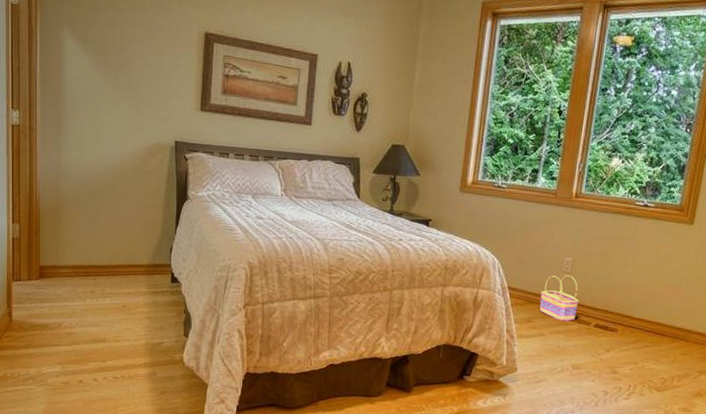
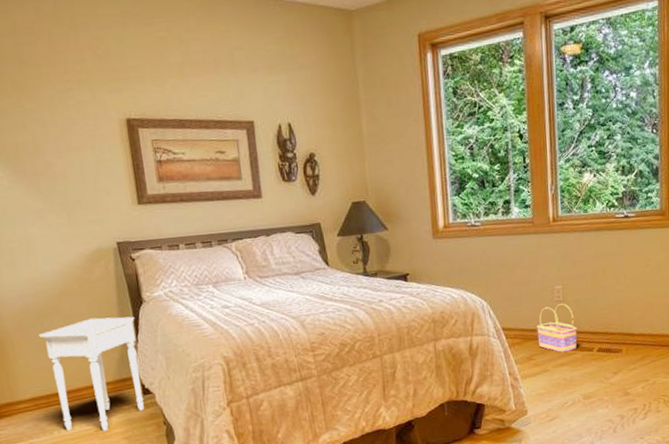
nightstand: none [91,204,177,308] -> present [39,316,144,431]

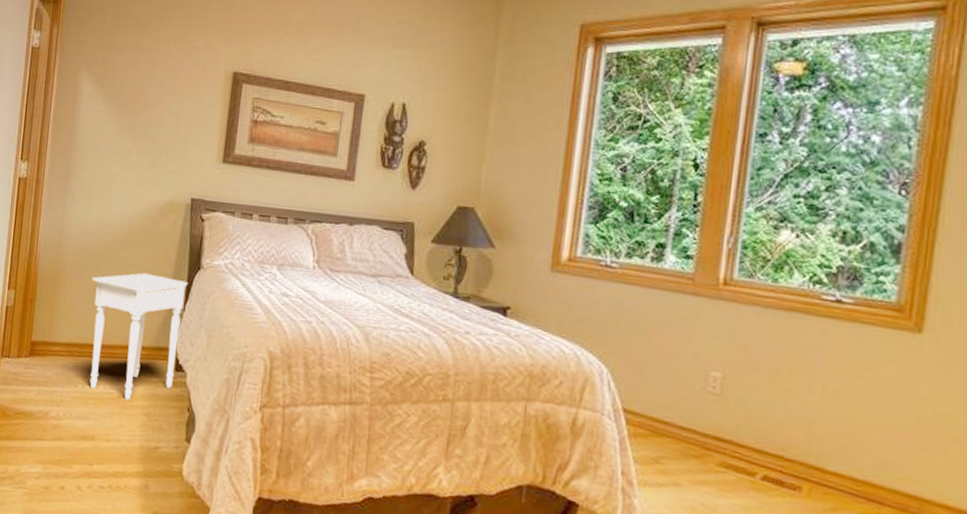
basket: present [537,304,578,353] -> none [672,396,735,468]

